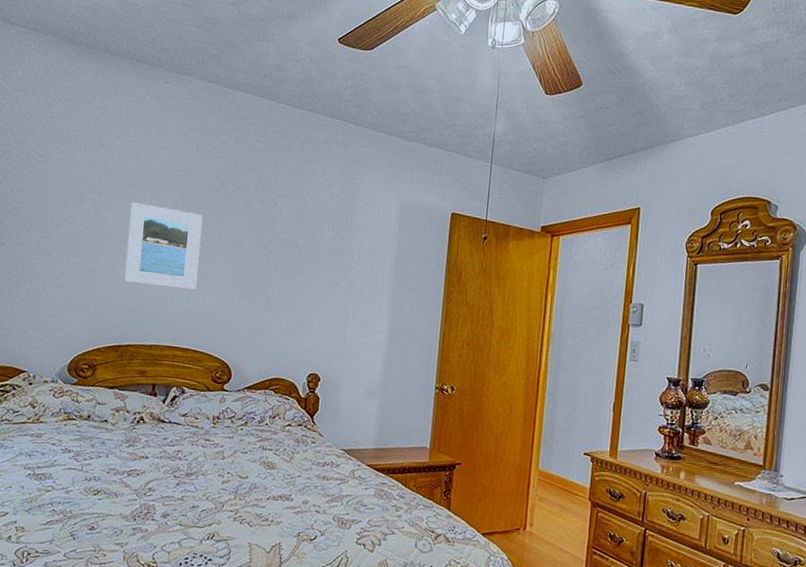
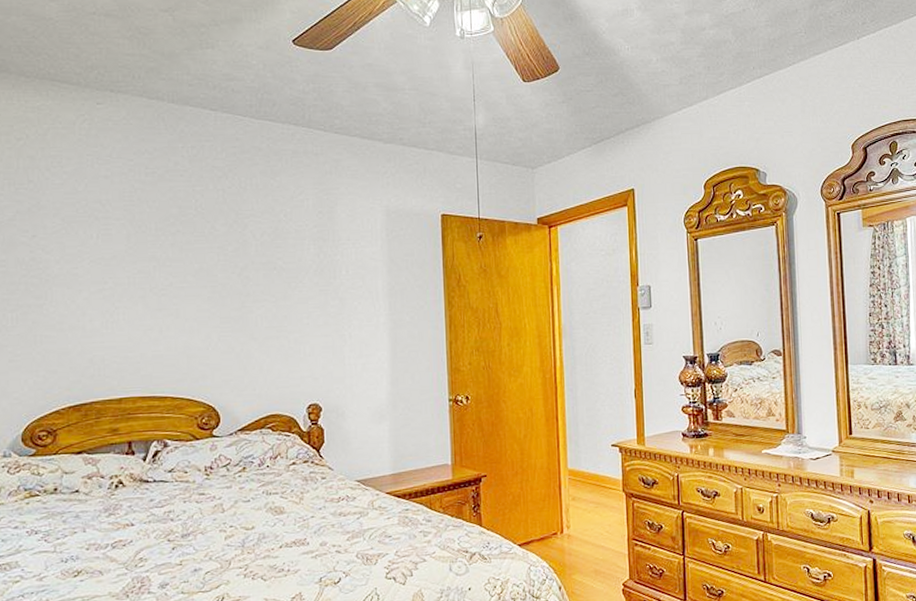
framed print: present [124,202,203,290] -> none [74,241,165,332]

